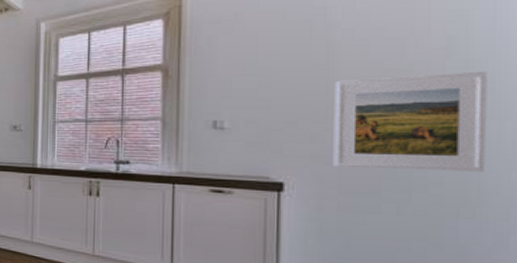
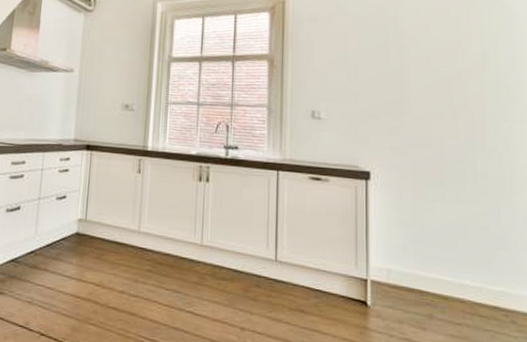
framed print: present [333,71,487,172] -> none [406,81,514,166]

